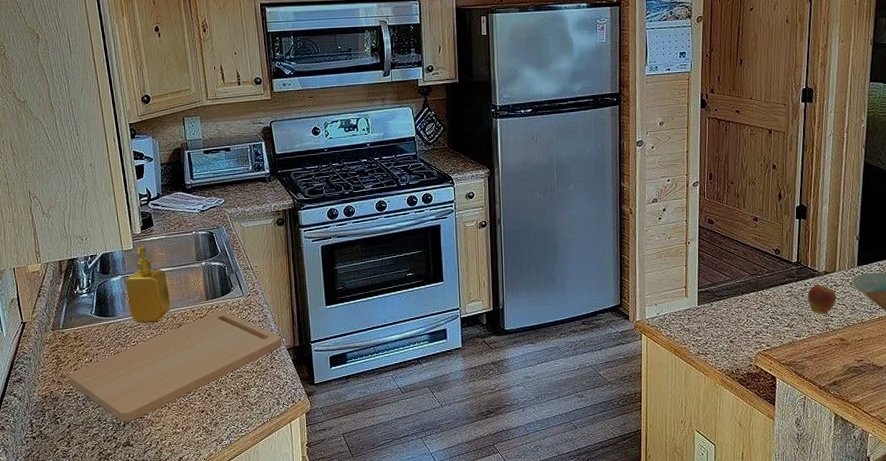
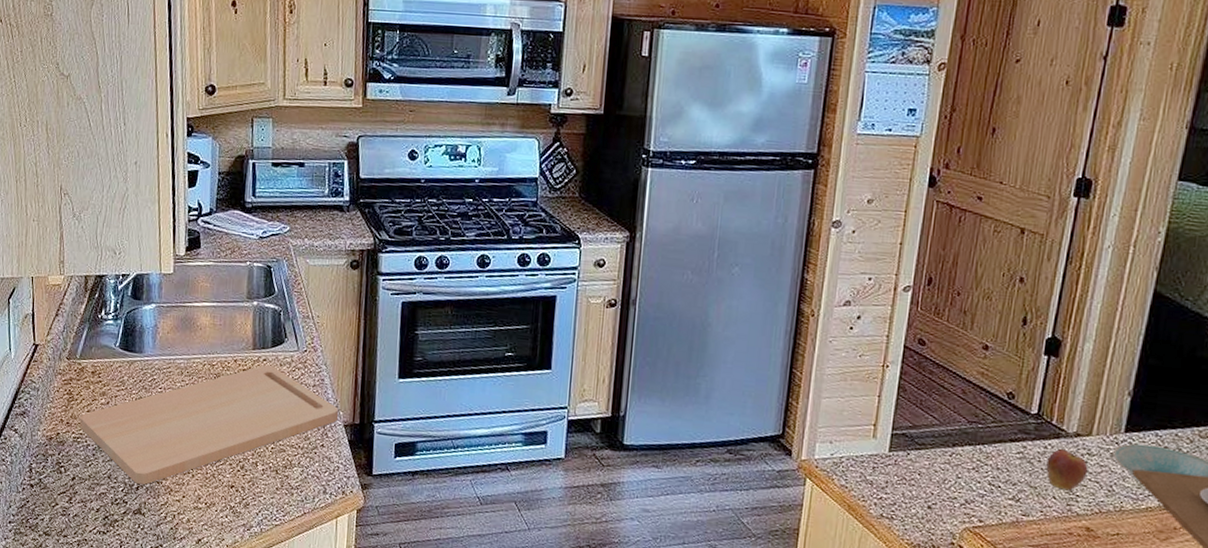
soap dispenser: present [126,245,171,323] -> none [159,270,210,368]

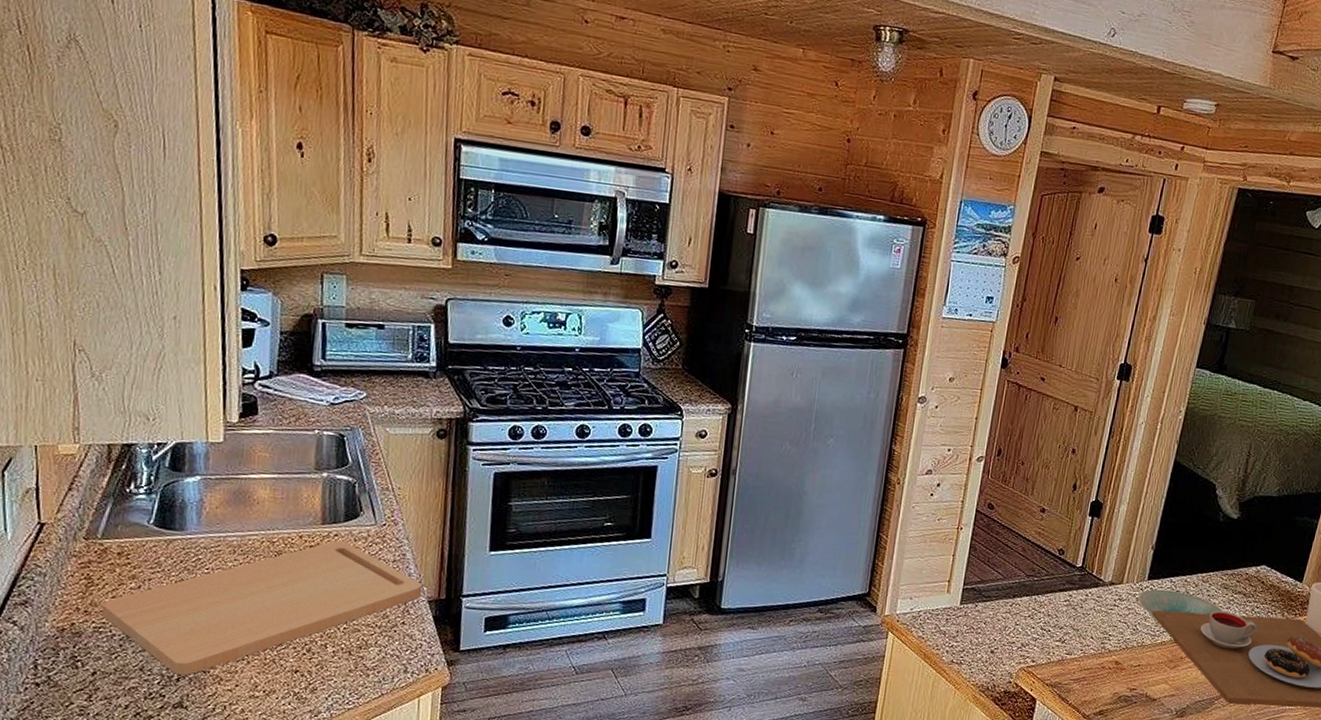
fruit: present [1046,448,1089,491] -> none [1086,595,1119,631]

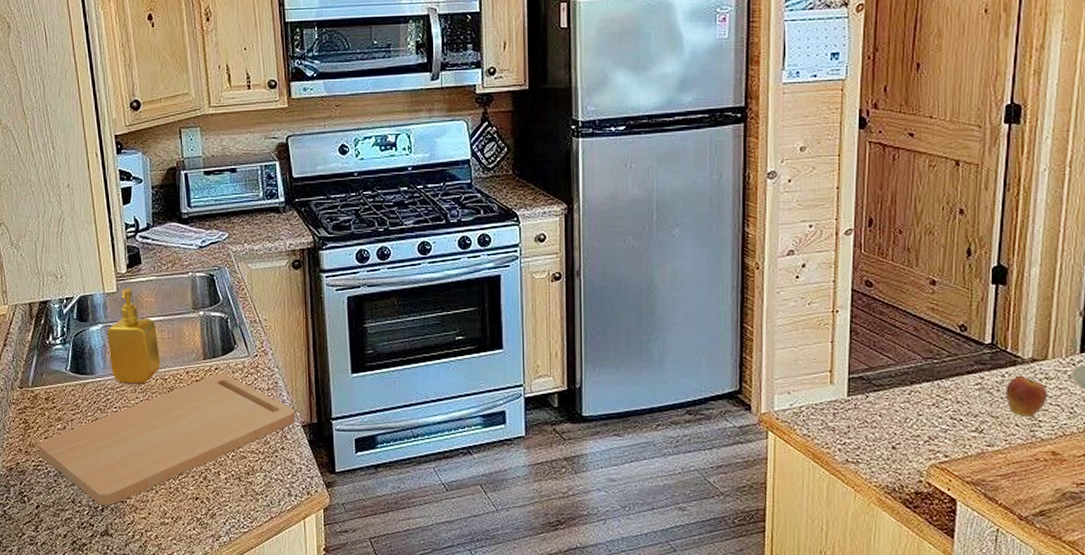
soap dispenser: none [205,438,270,545] -> present [107,287,161,384]
fruit: none [1086,595,1119,631] -> present [1006,374,1048,417]

